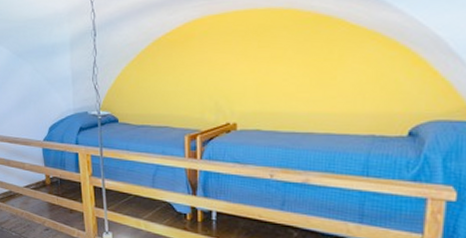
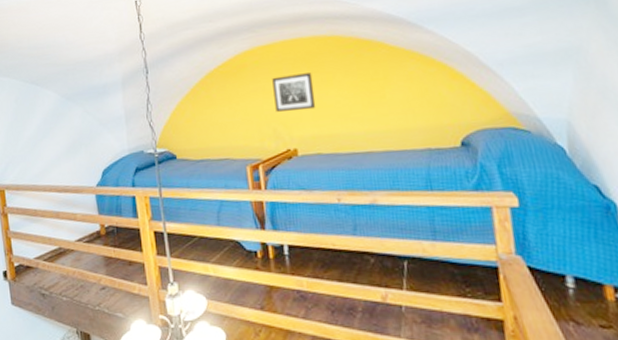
wall art: none [220,47,262,86] -> present [272,72,316,112]

